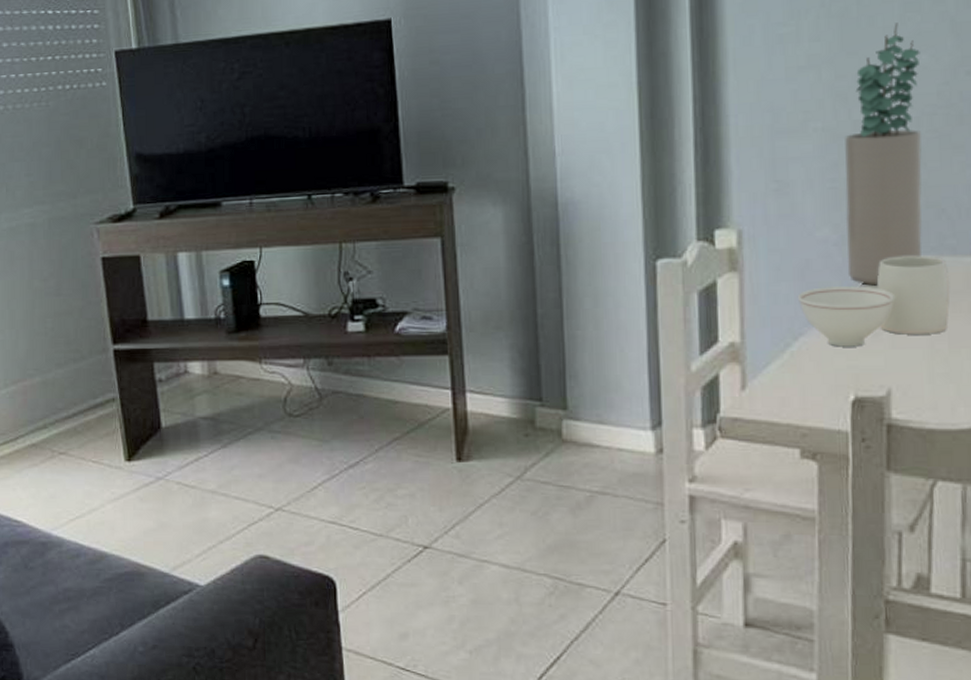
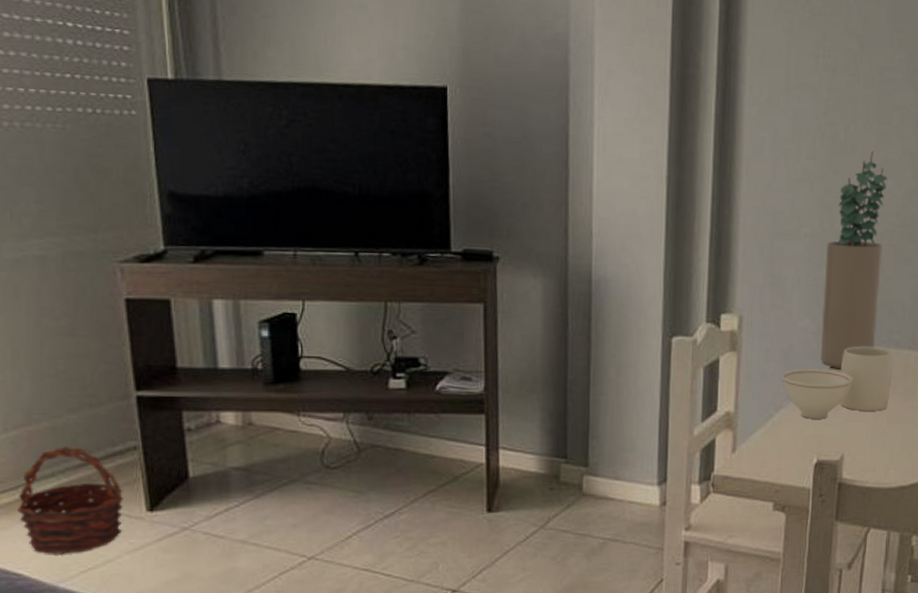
basket: none [15,398,105,503] -> present [16,445,123,554]

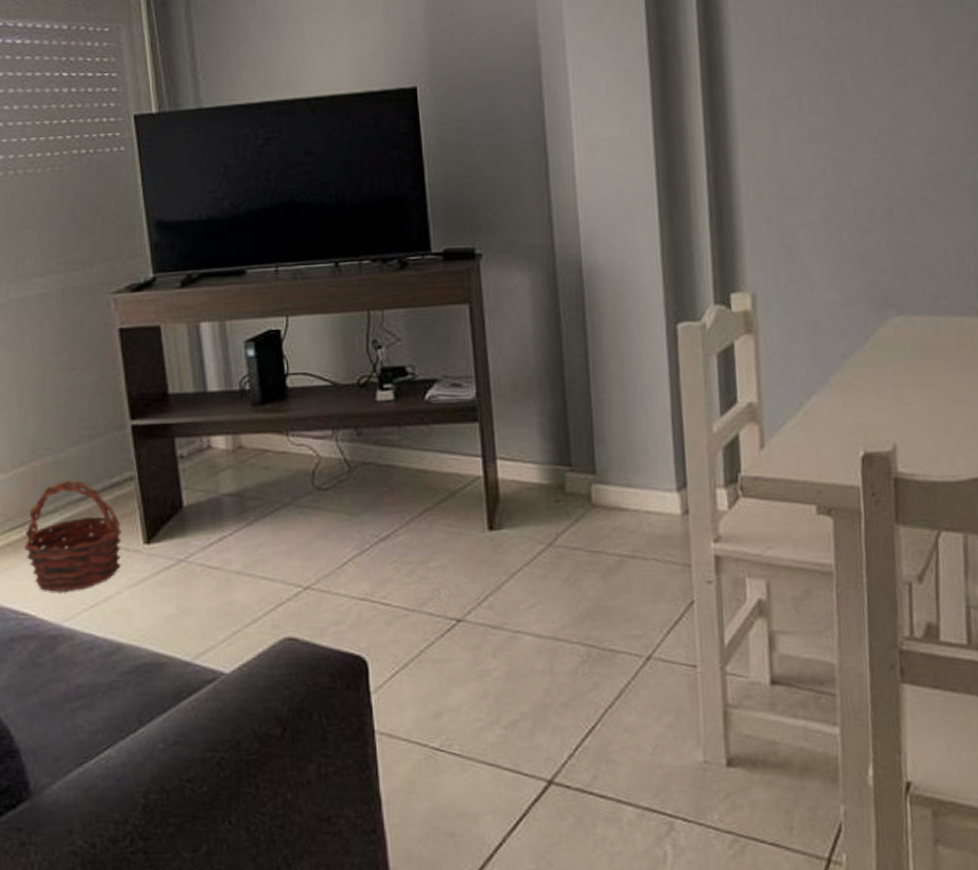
bowl: present [781,368,852,419] -> none [808,346,896,405]
vase: present [820,151,888,368] -> none [845,98,918,344]
mug: present [840,346,893,411] -> none [879,316,945,392]

